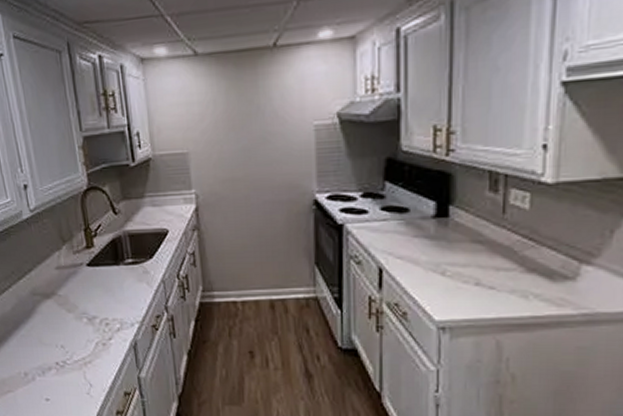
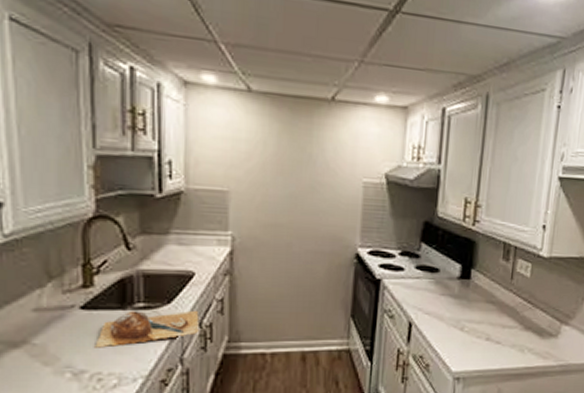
chopping board: none [99,263,177,298] -> present [93,310,199,348]

